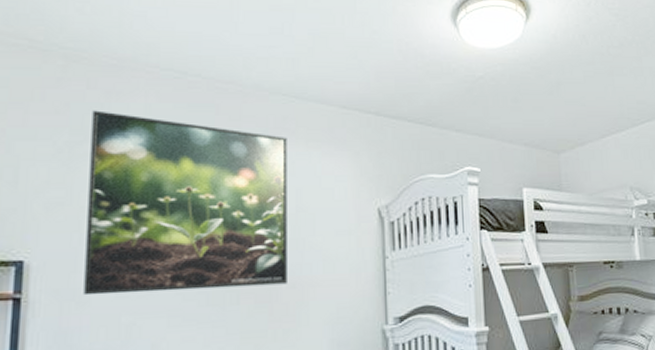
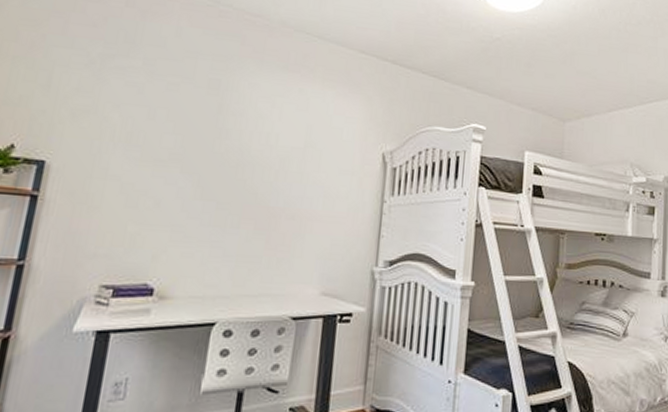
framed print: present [84,110,287,296] -> none [96,27,305,215]

